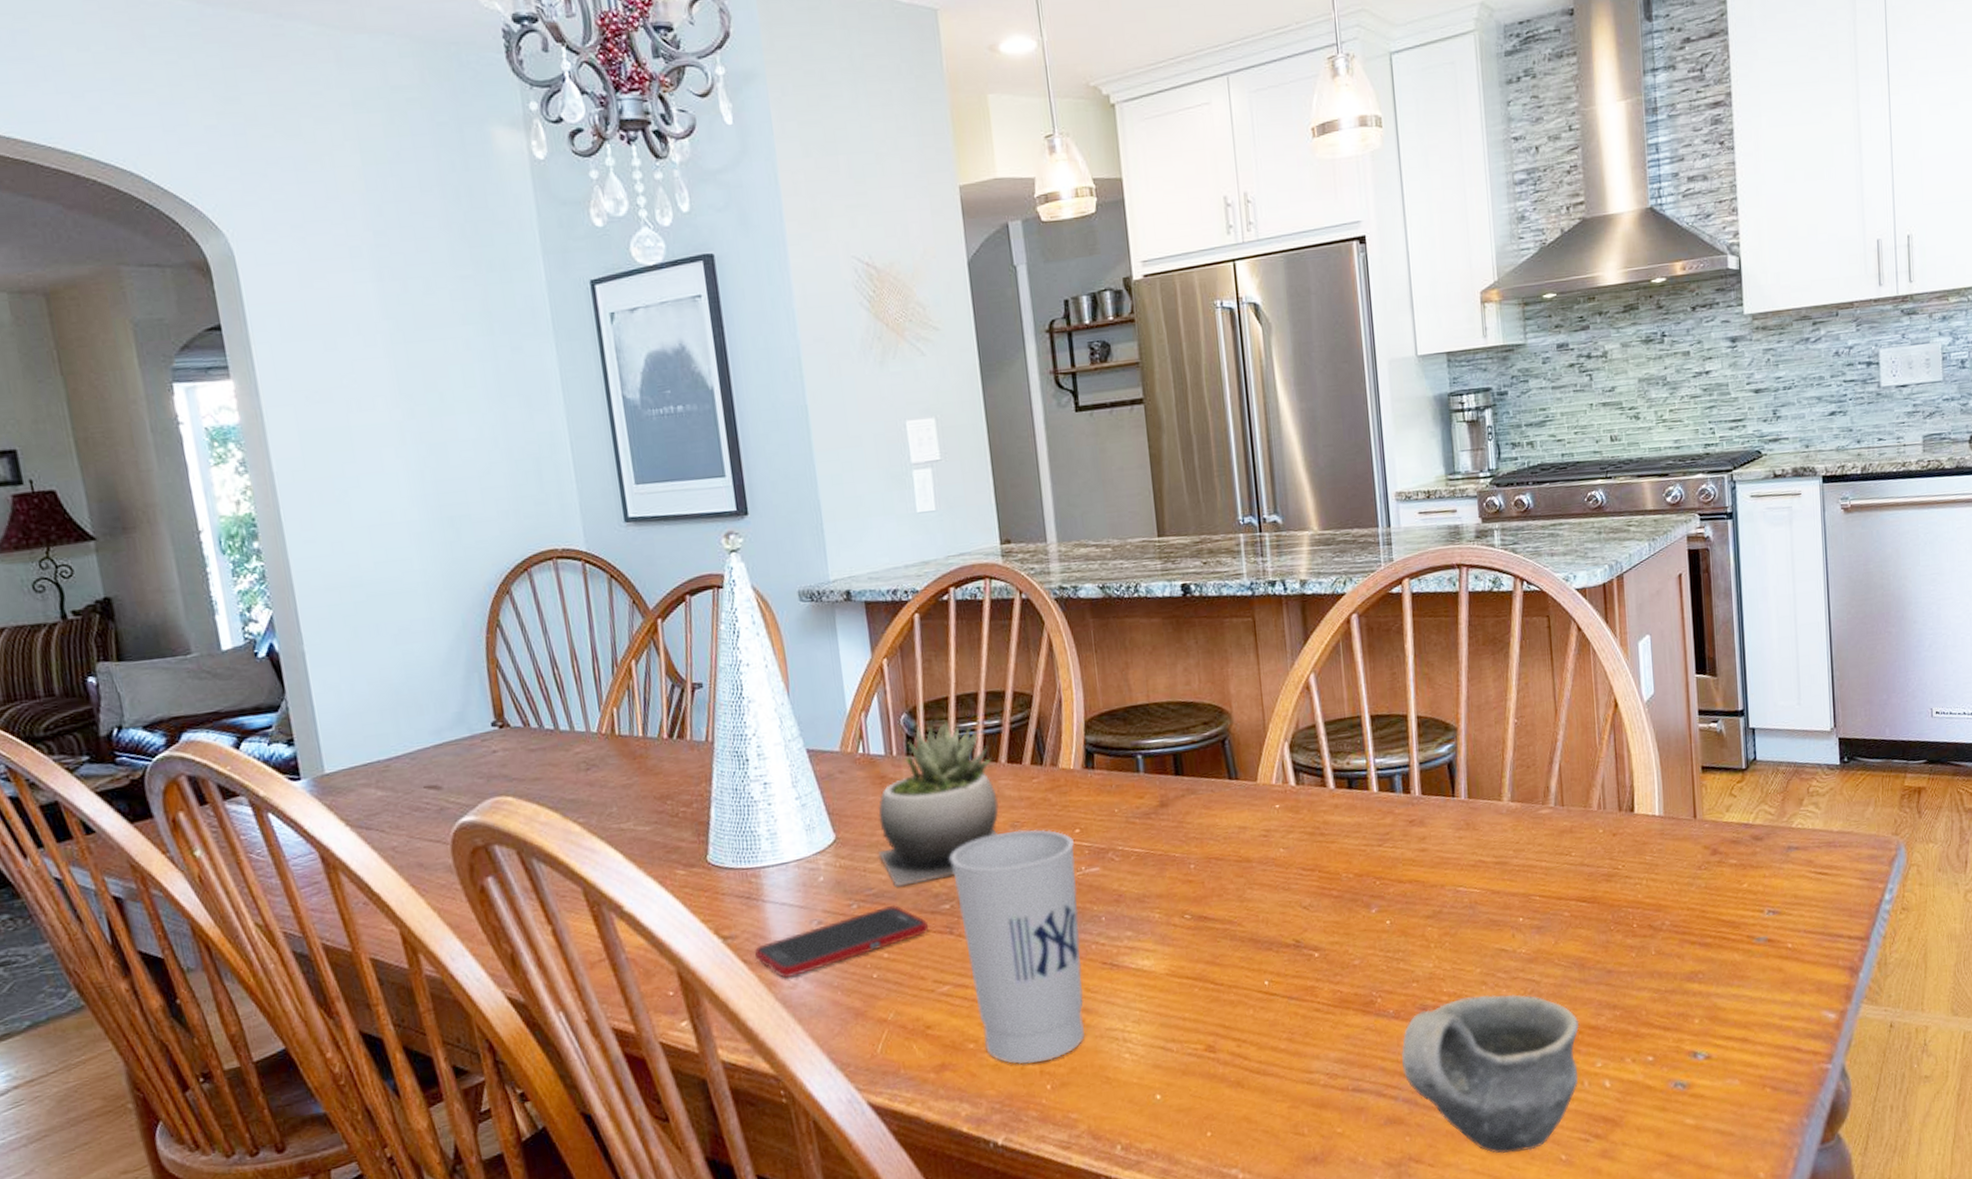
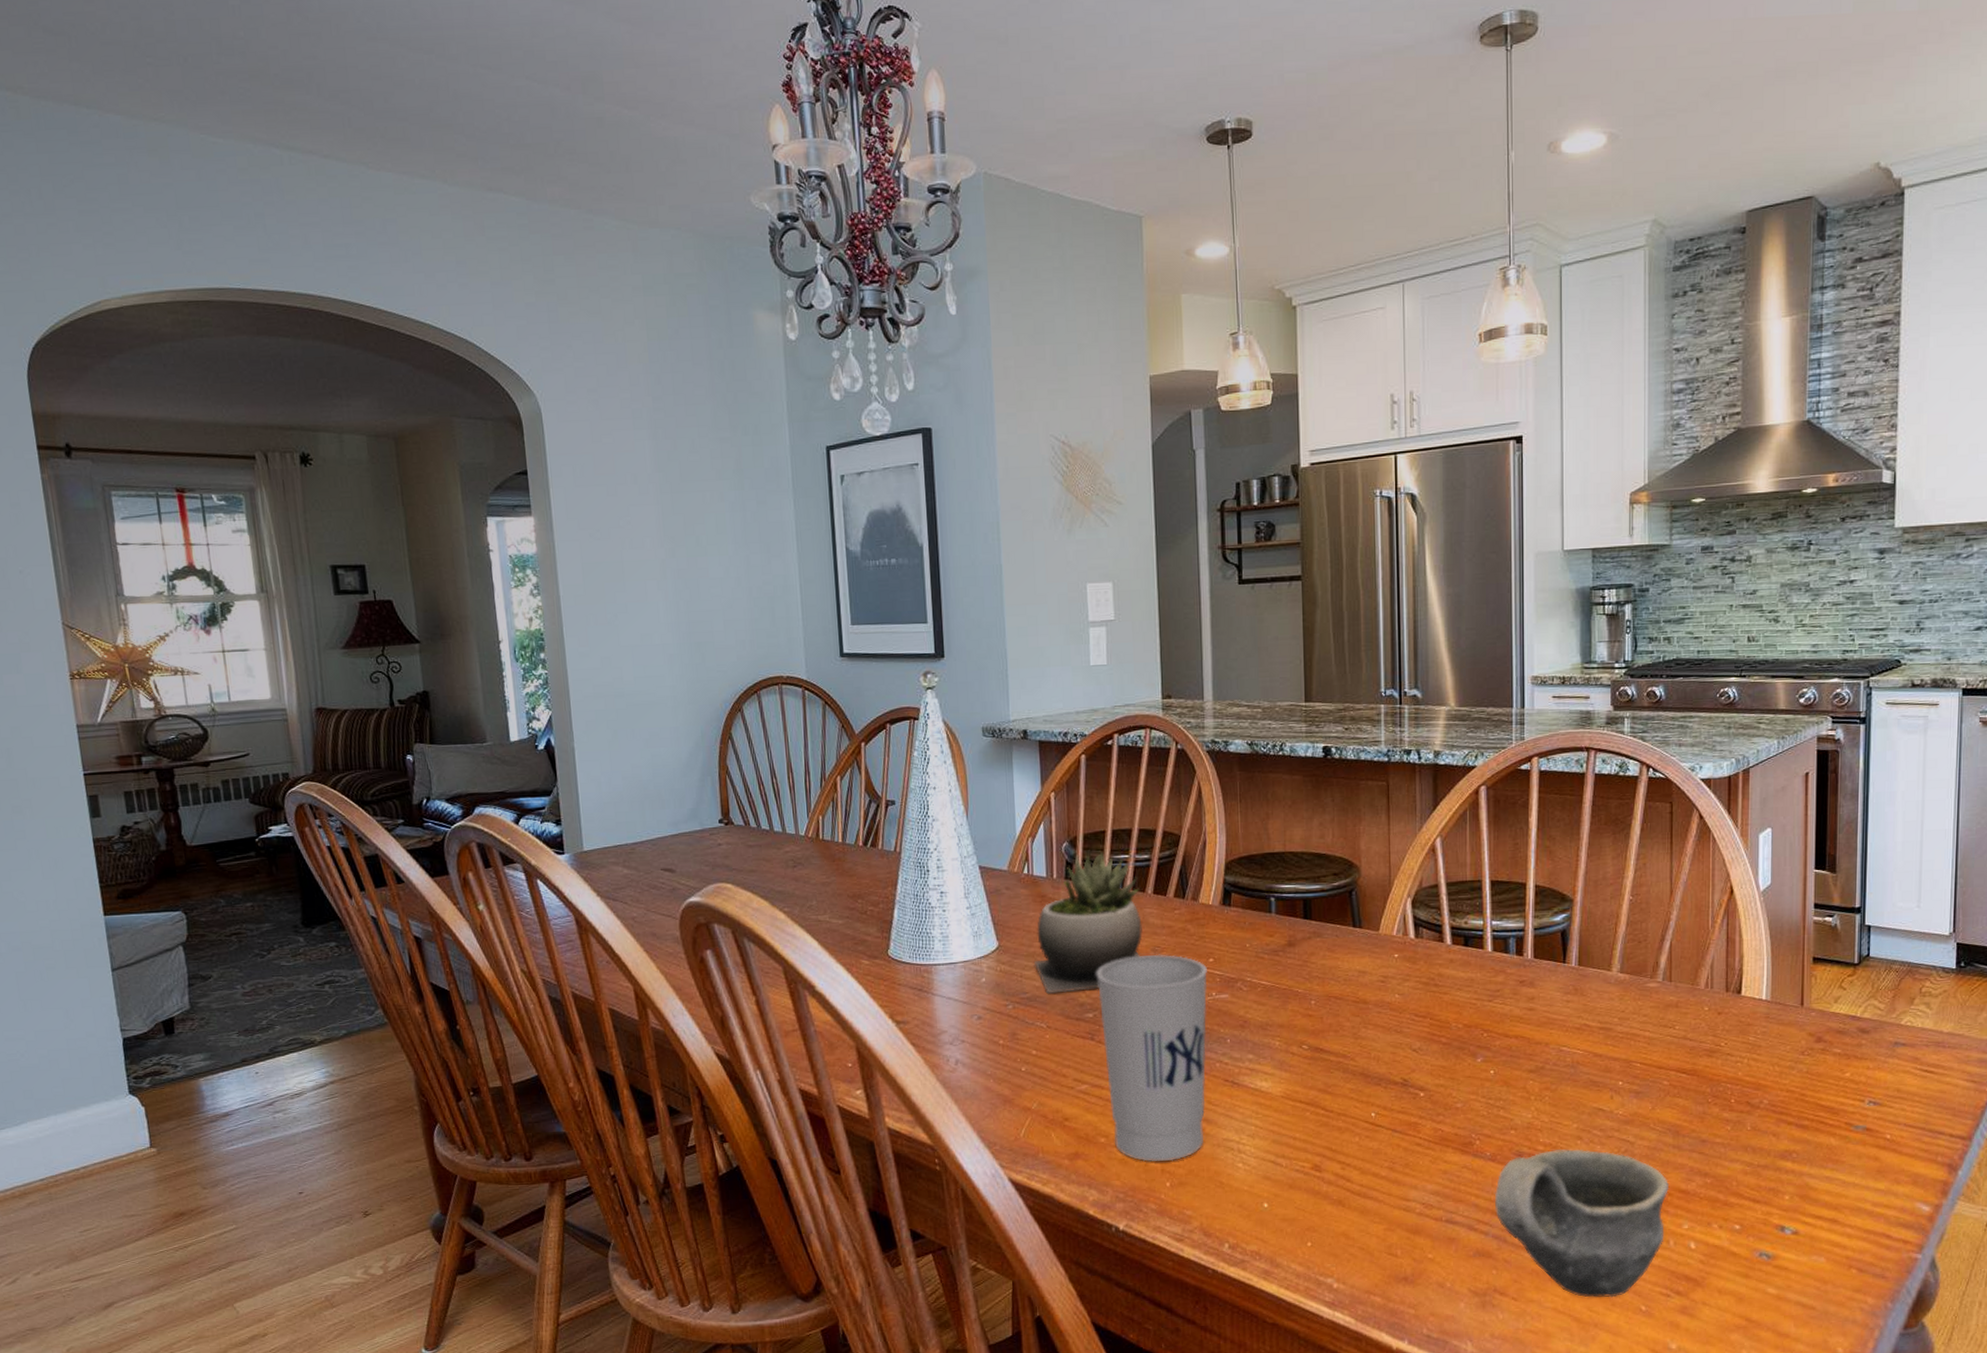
cell phone: present [754,905,929,978] -> none [922,1010,1073,1062]

